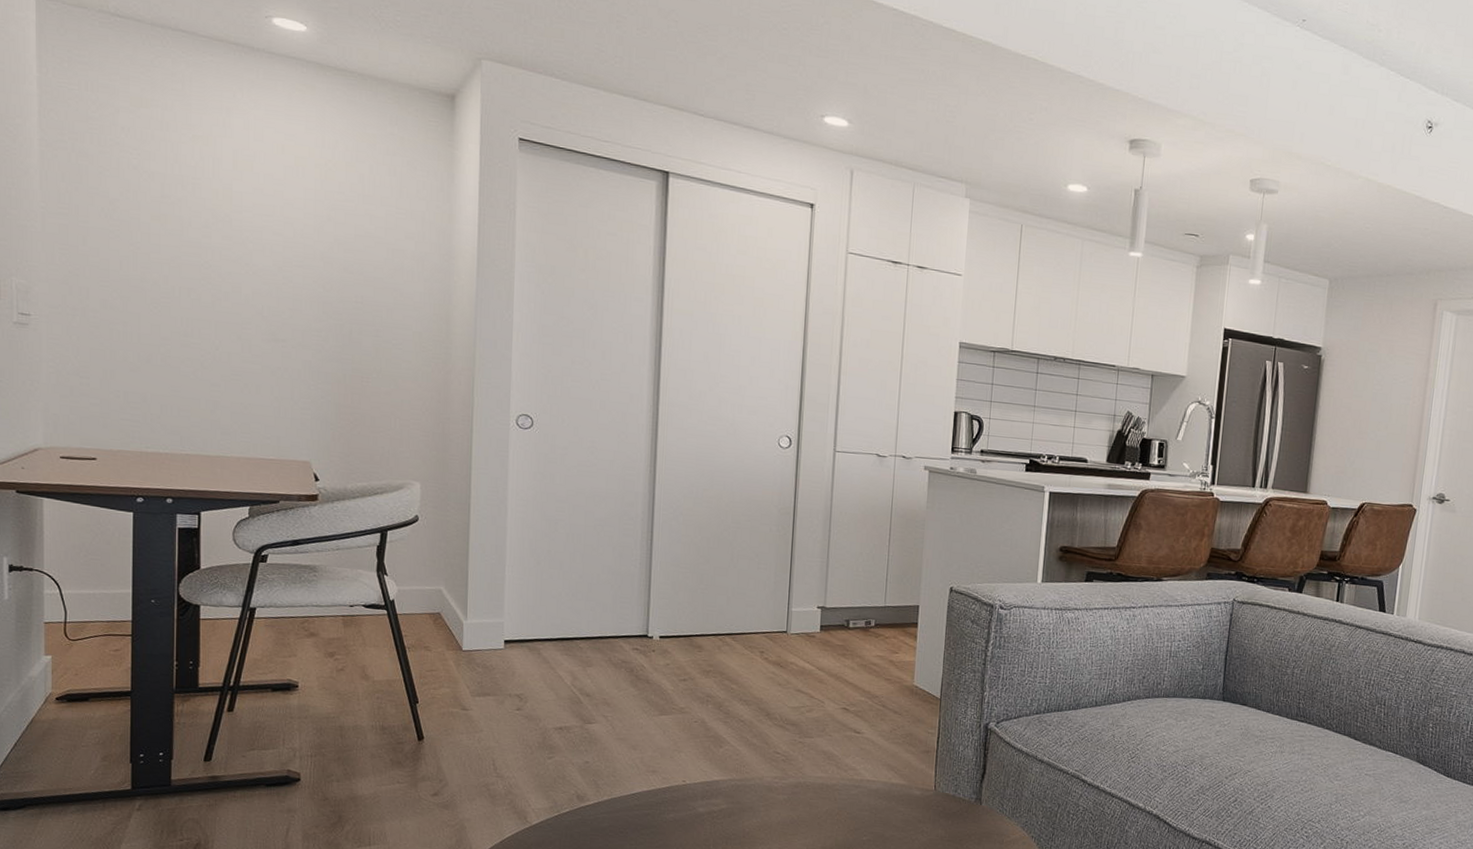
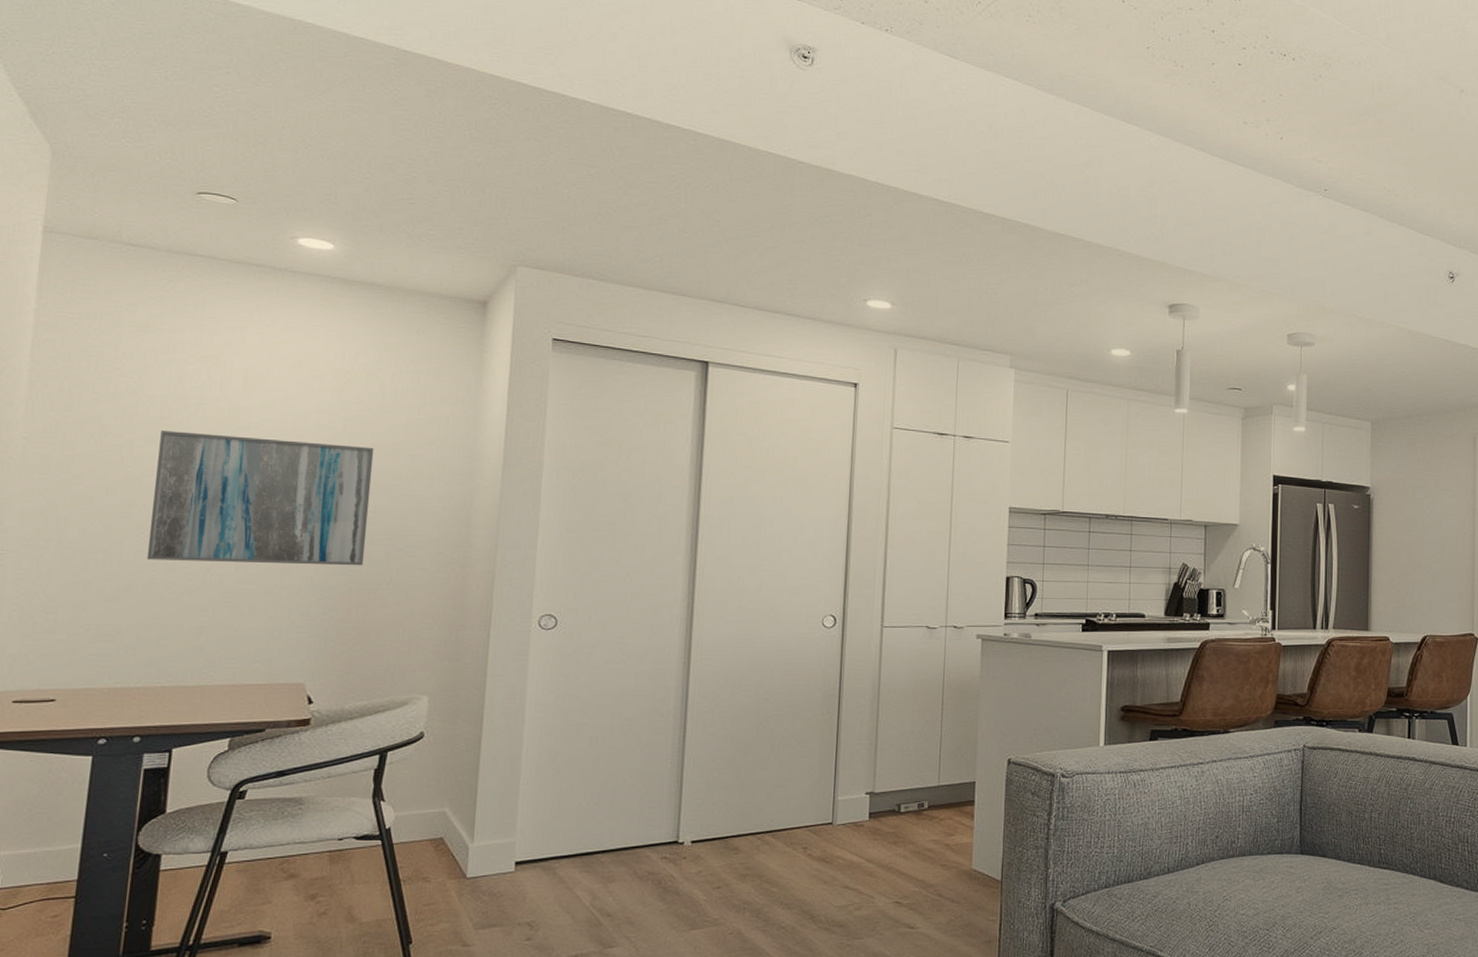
wall art: none [162,209,358,355] -> present [146,431,374,566]

